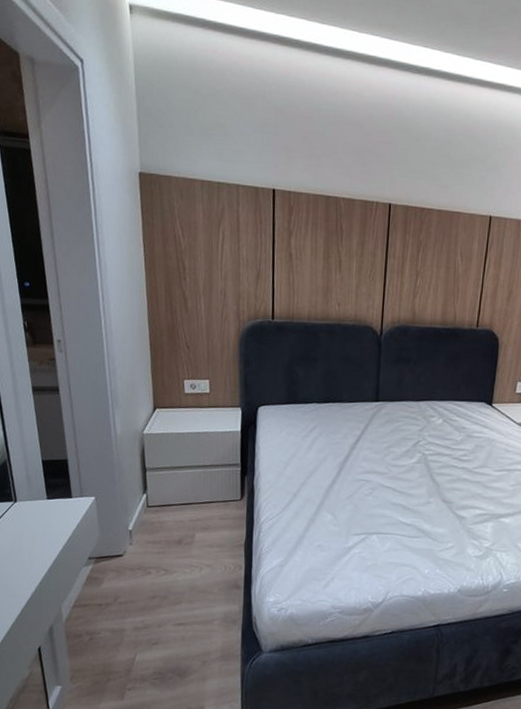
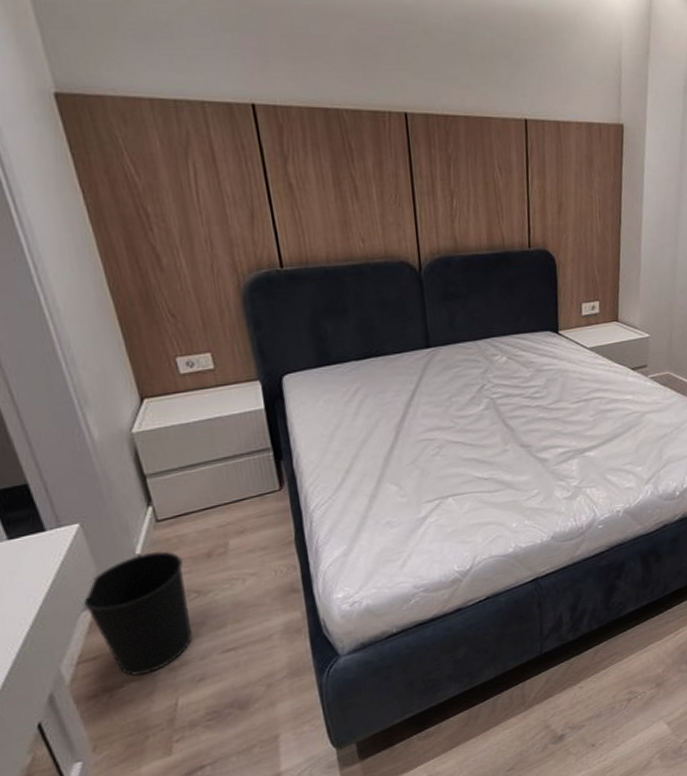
wastebasket: none [85,530,160,628] -> present [82,550,193,676]

